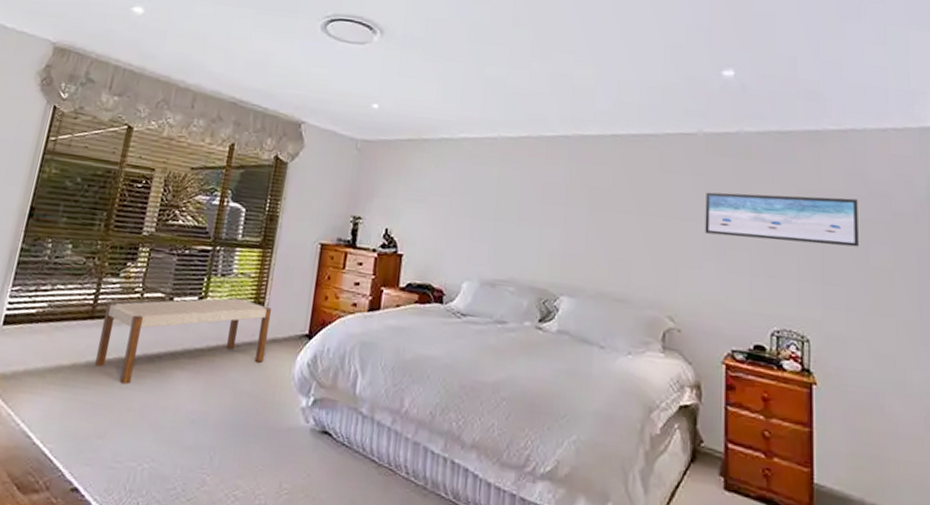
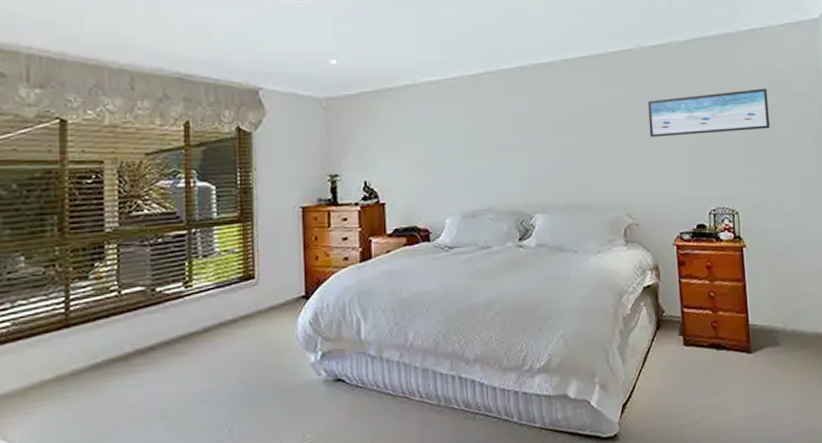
bench: present [94,297,271,384] -> none [80,275,265,383]

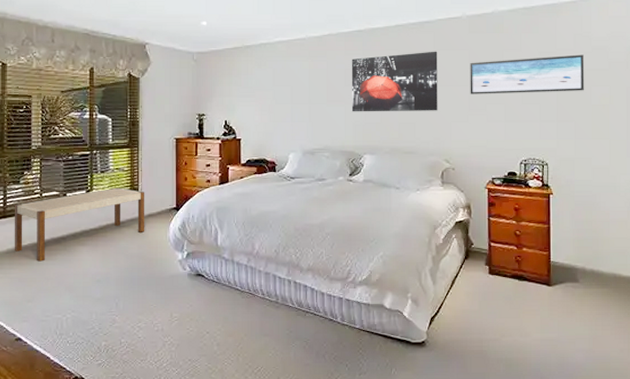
bench: none [80,275,265,383] -> present [14,187,145,262]
wall art: none [514,88,616,164] -> present [351,51,438,112]

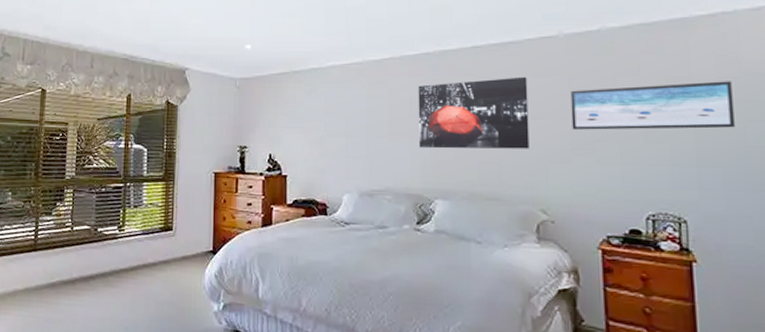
bench: present [14,187,145,262] -> none [42,224,179,302]

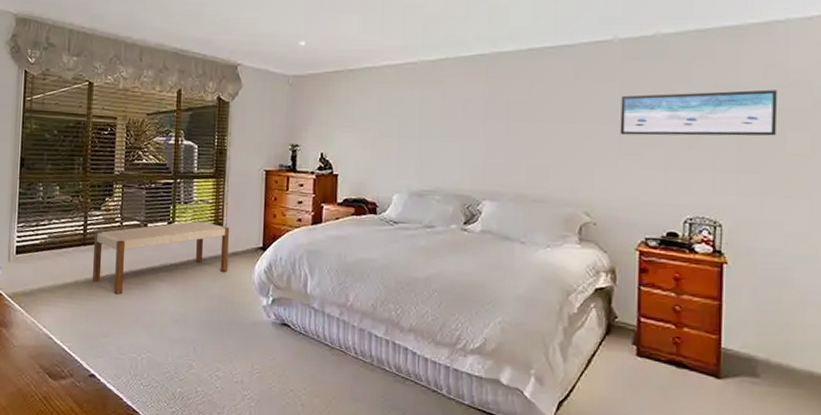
bench: none [42,224,179,302] -> present [92,220,229,295]
wall art: present [418,76,530,149] -> none [469,80,580,153]

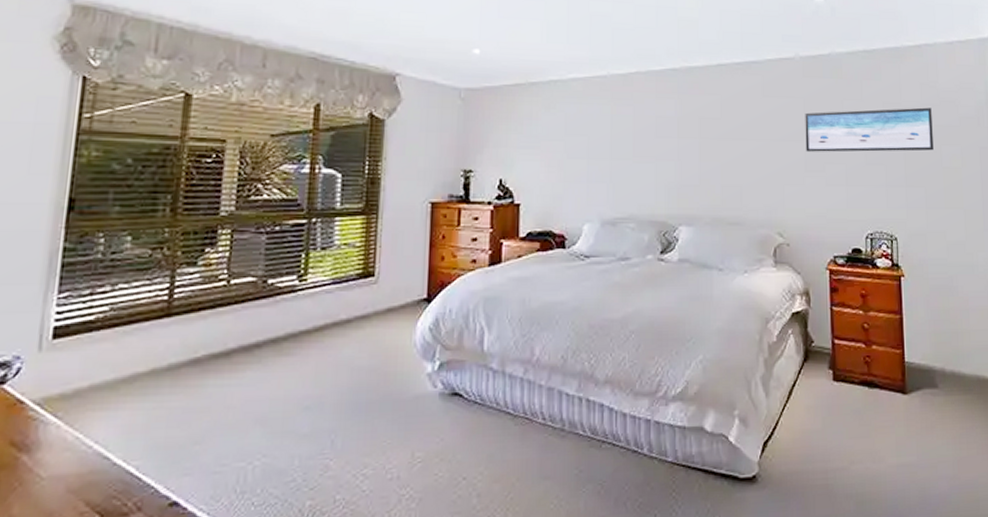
bench: present [92,220,229,295] -> none [179,270,383,382]

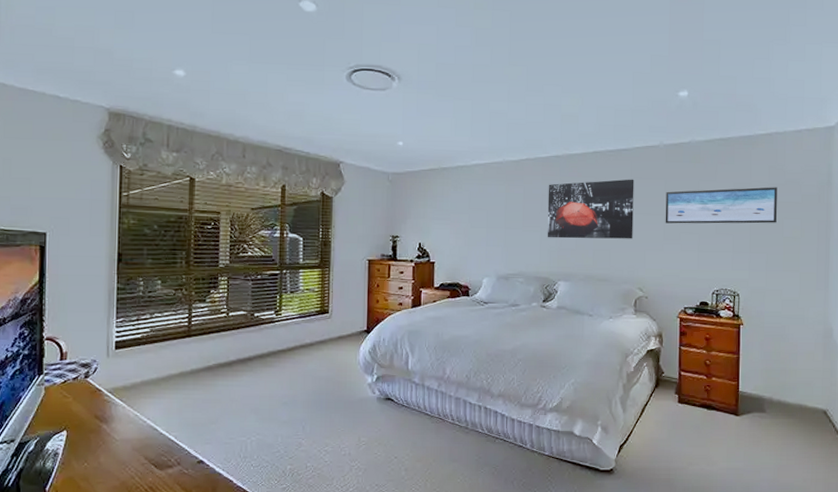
wall art: none [663,97,769,172] -> present [547,179,634,239]

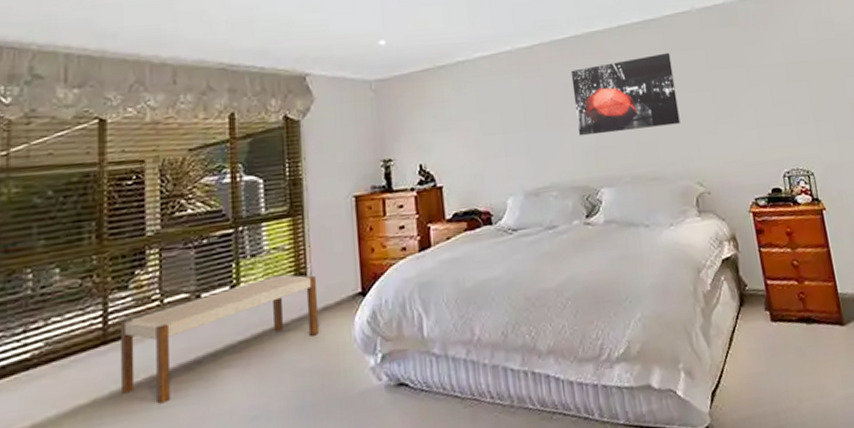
bench: none [198,308,335,383] -> present [119,274,320,404]
wall art: present [665,187,777,224] -> none [708,42,836,100]

